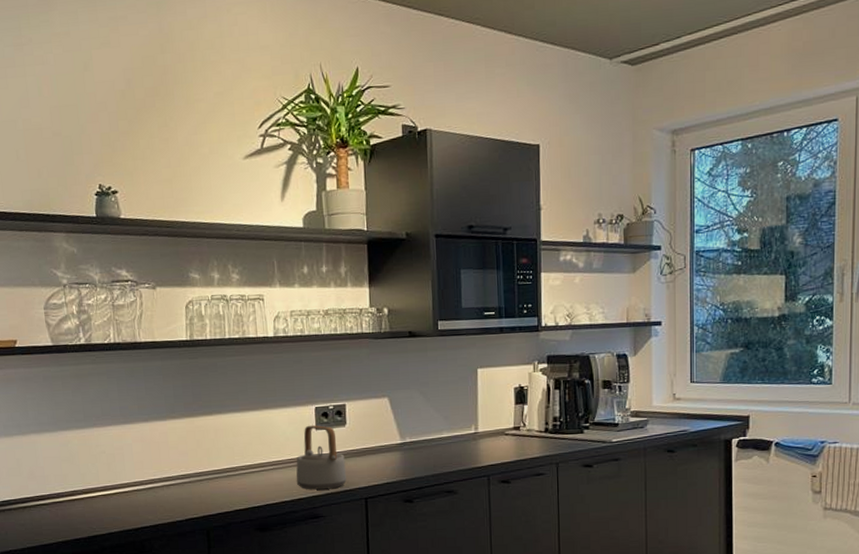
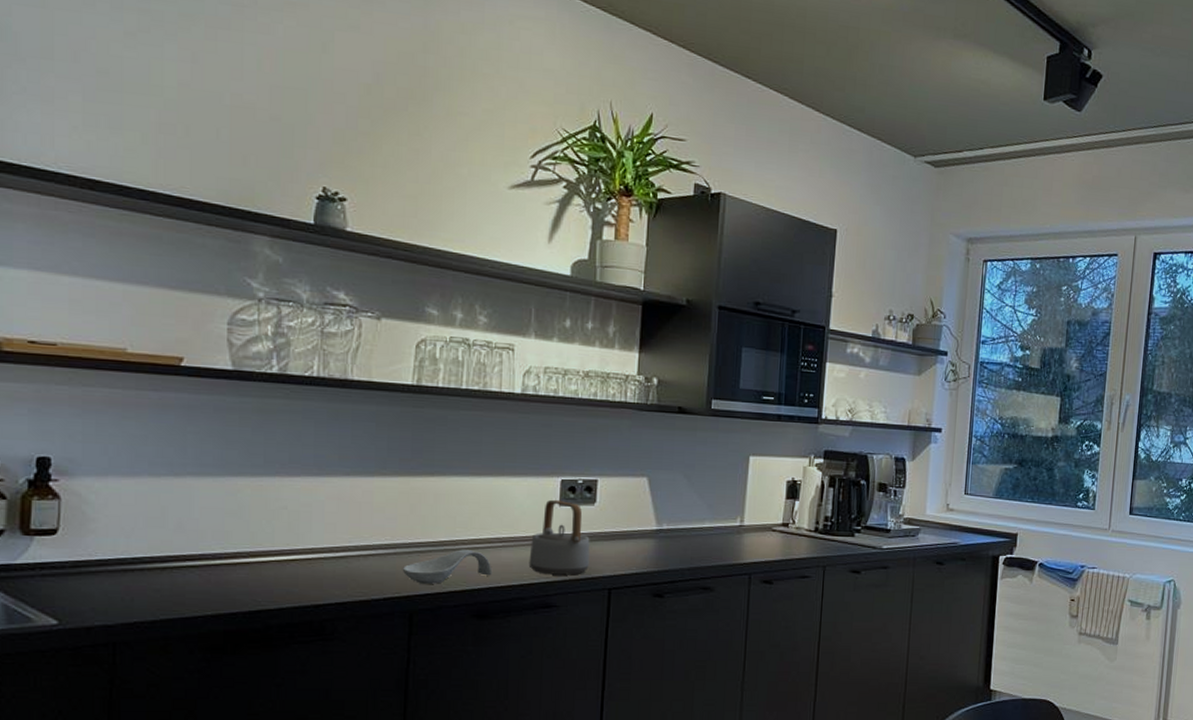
spoon rest: none [196,474,268,505] -> present [402,549,493,584]

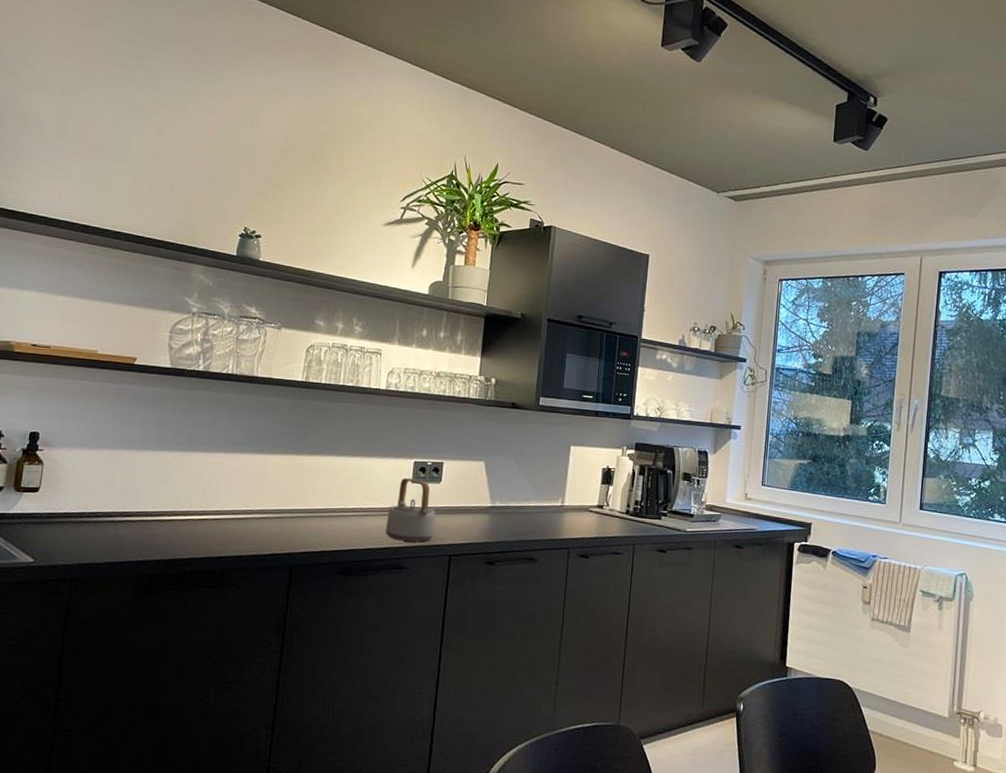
spoon rest: present [402,549,493,584] -> none [286,516,356,544]

